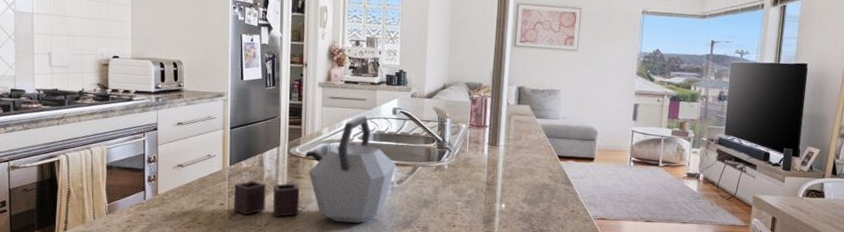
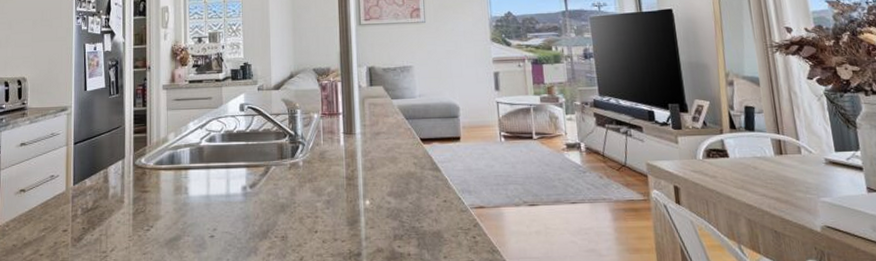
kettle: present [234,116,396,223] -> none [78,116,248,241]

